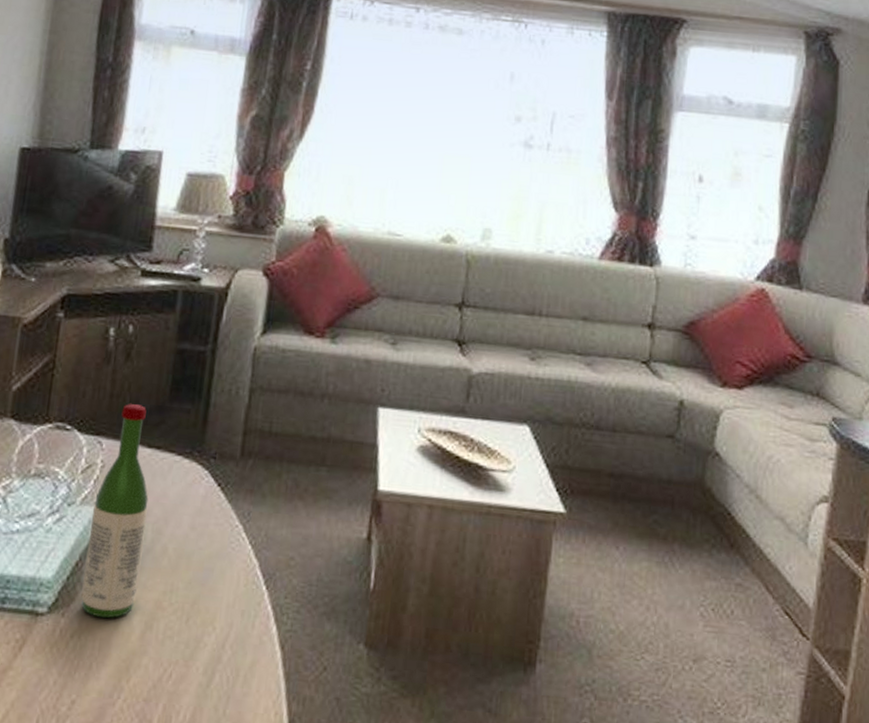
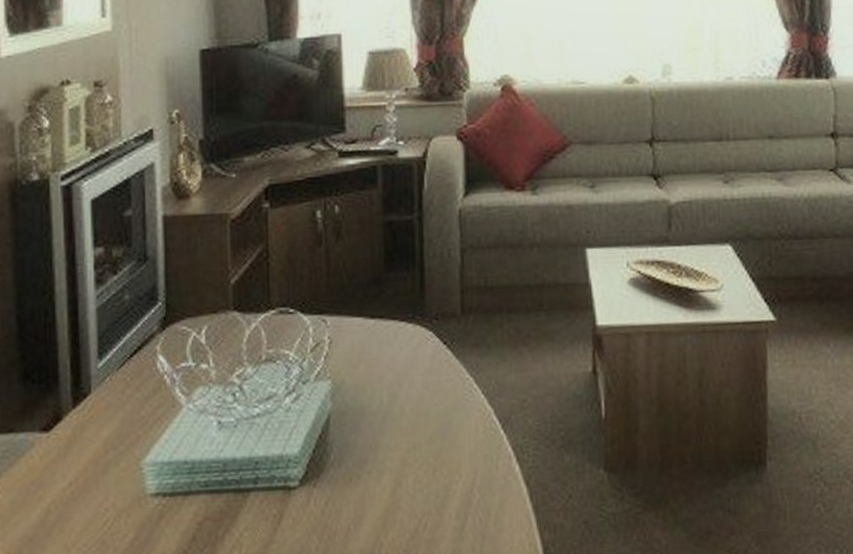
wine bottle: present [81,404,149,619] -> none [328,279,381,483]

